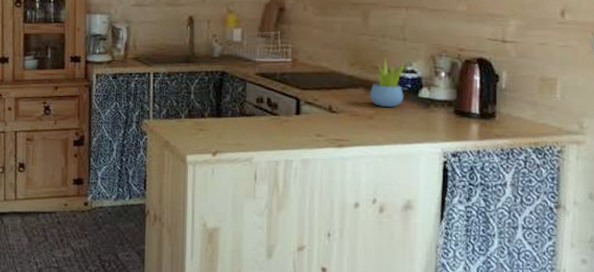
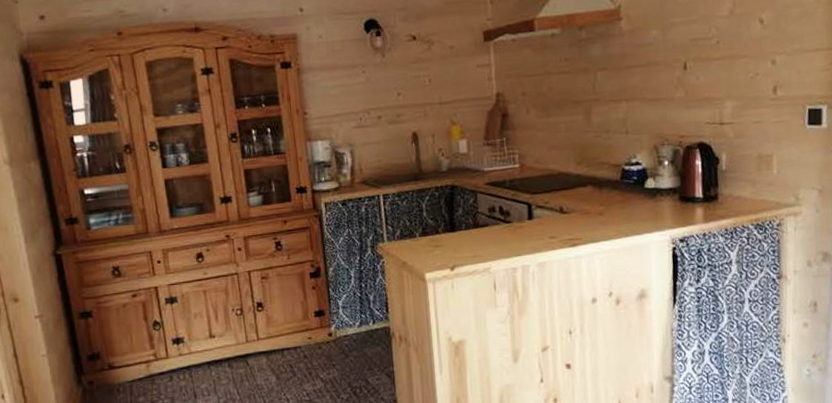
succulent plant: present [369,57,405,107] -> none [597,152,631,202]

